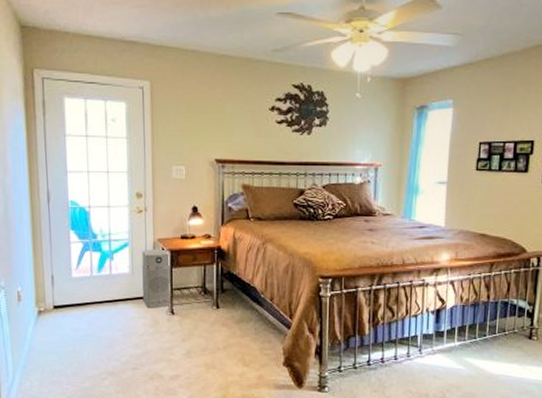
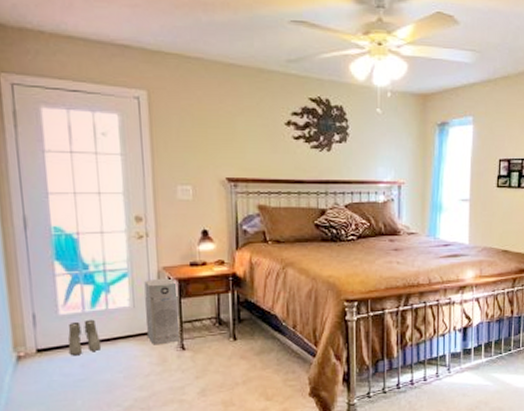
boots: none [78,282,105,312] -> present [67,319,101,355]

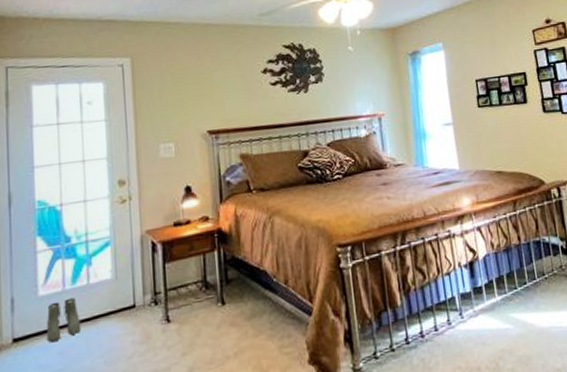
air purifier: present [144,278,181,345] -> none [127,241,165,321]

